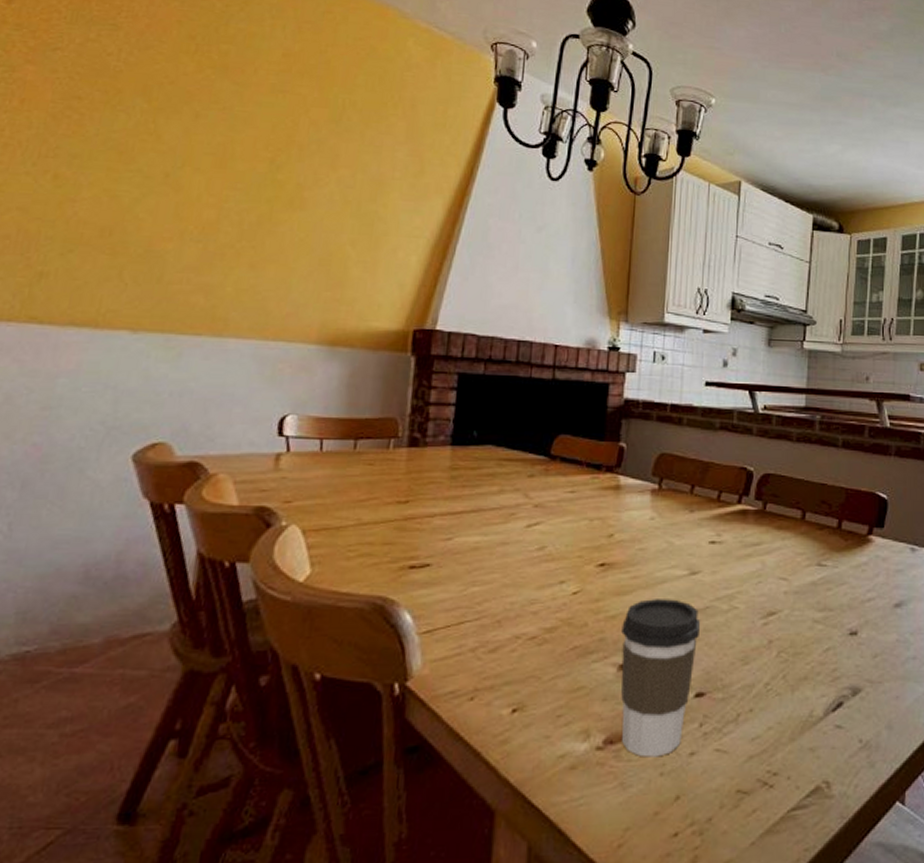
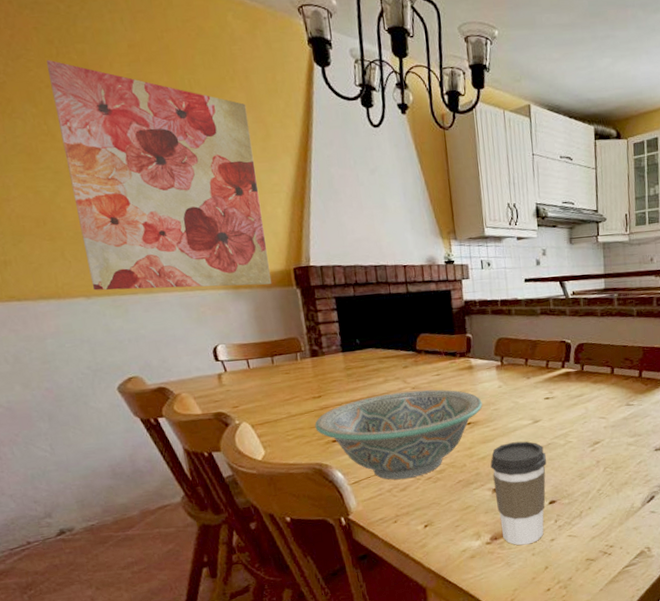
wall art: none [144,55,404,347] -> present [46,59,272,291]
decorative bowl: none [390,509,625,635] -> present [314,389,483,480]

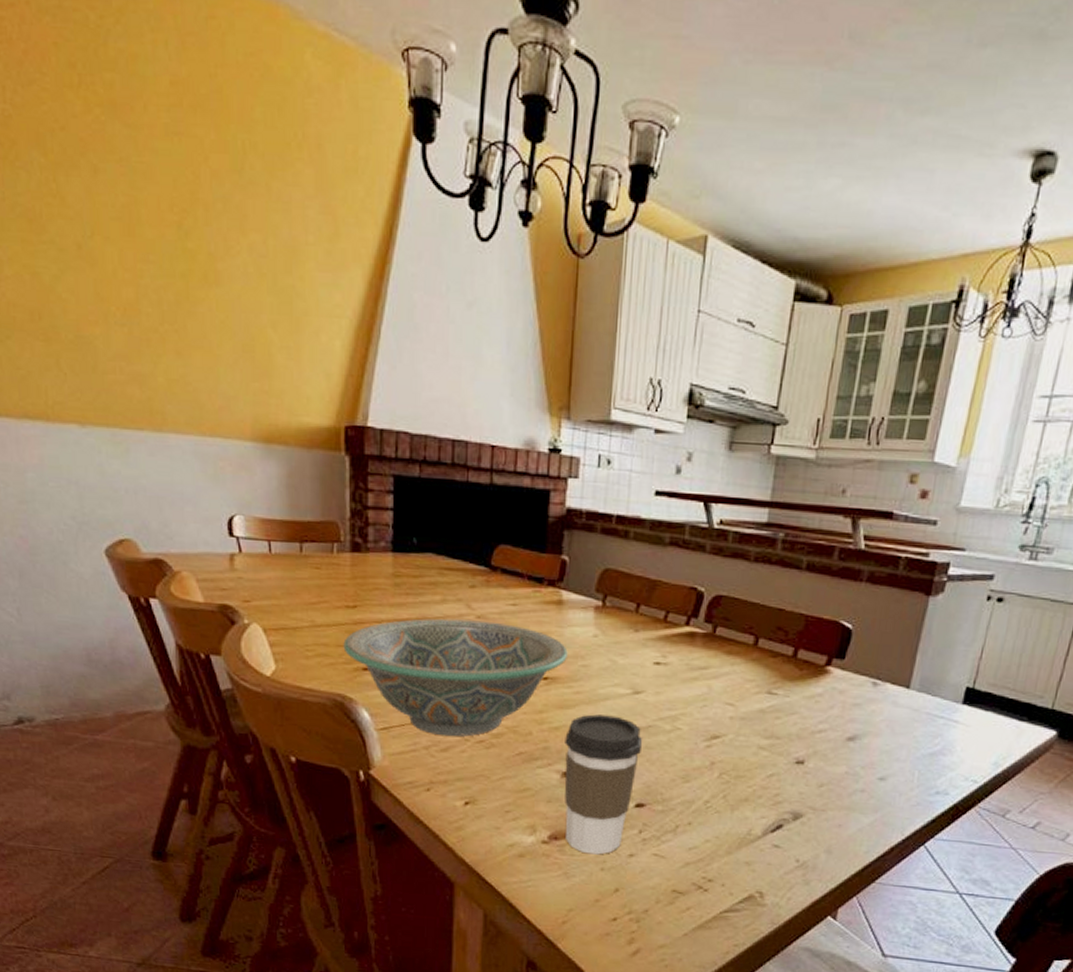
wall art: present [46,59,272,291] -> none [64,90,315,445]

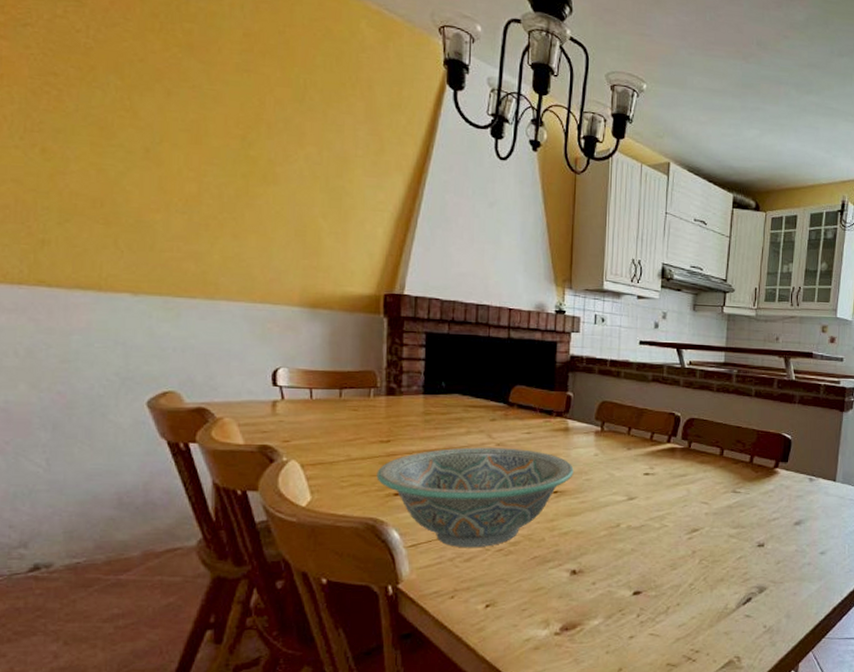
coffee cup: present [564,714,642,855] -> none [573,519,637,640]

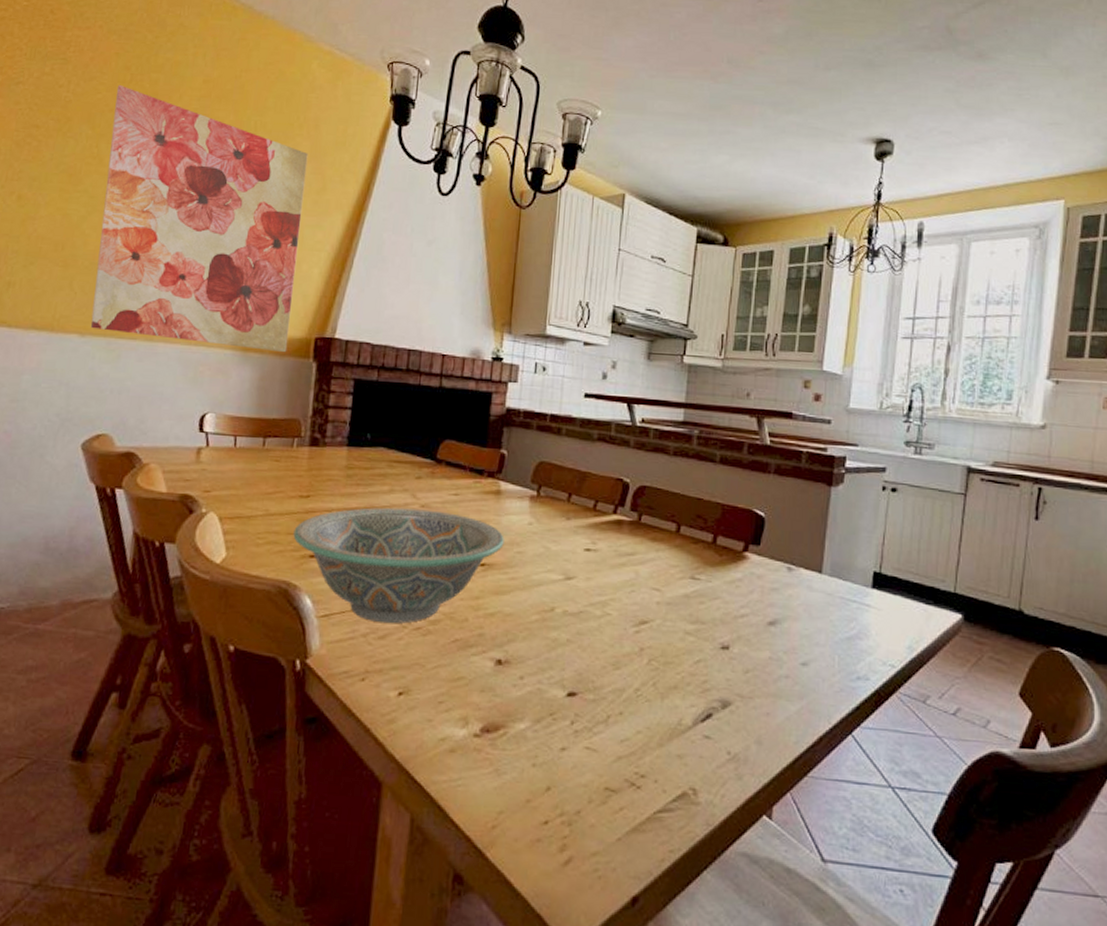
wall art: none [143,32,364,309] -> present [90,84,308,353]

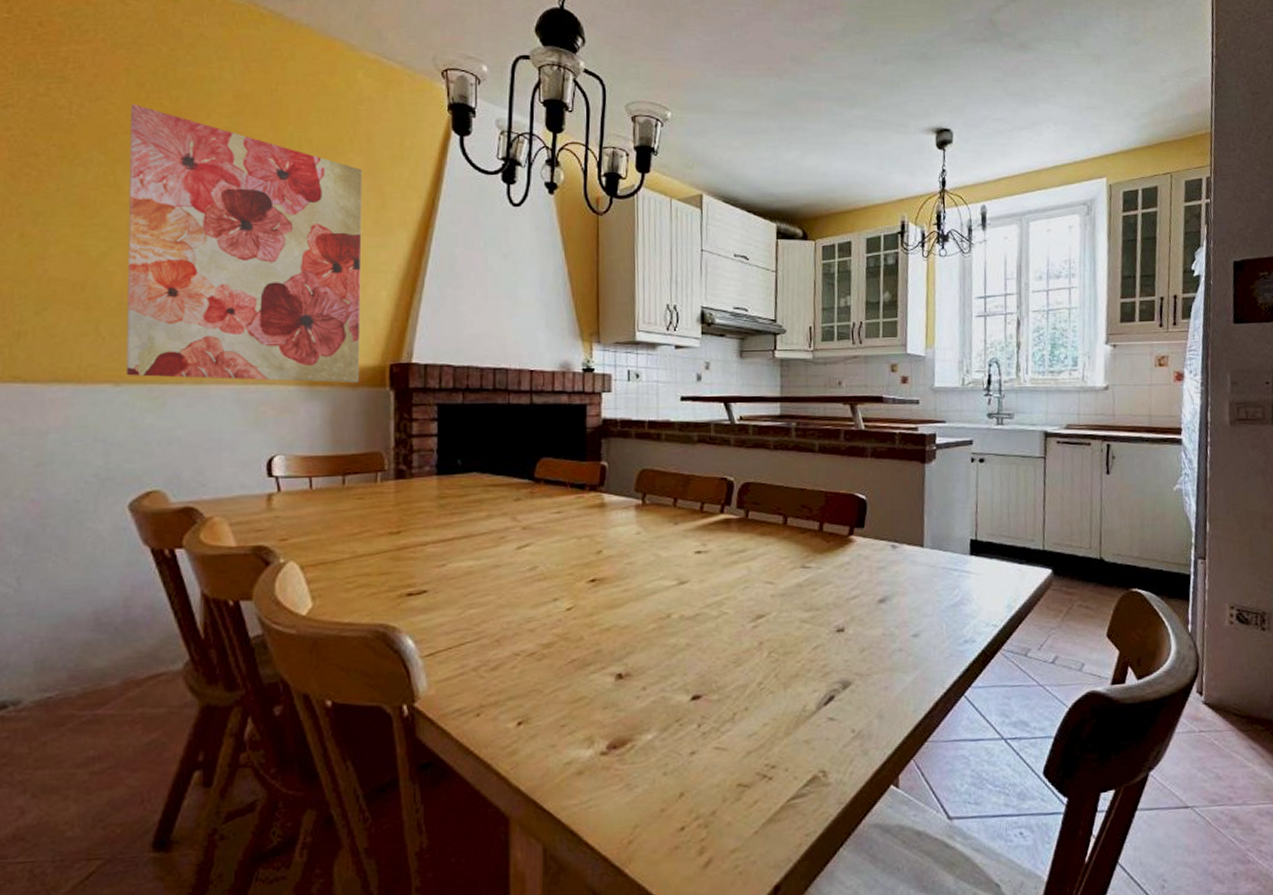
decorative bowl: present [293,507,504,624] -> none [386,531,613,654]

